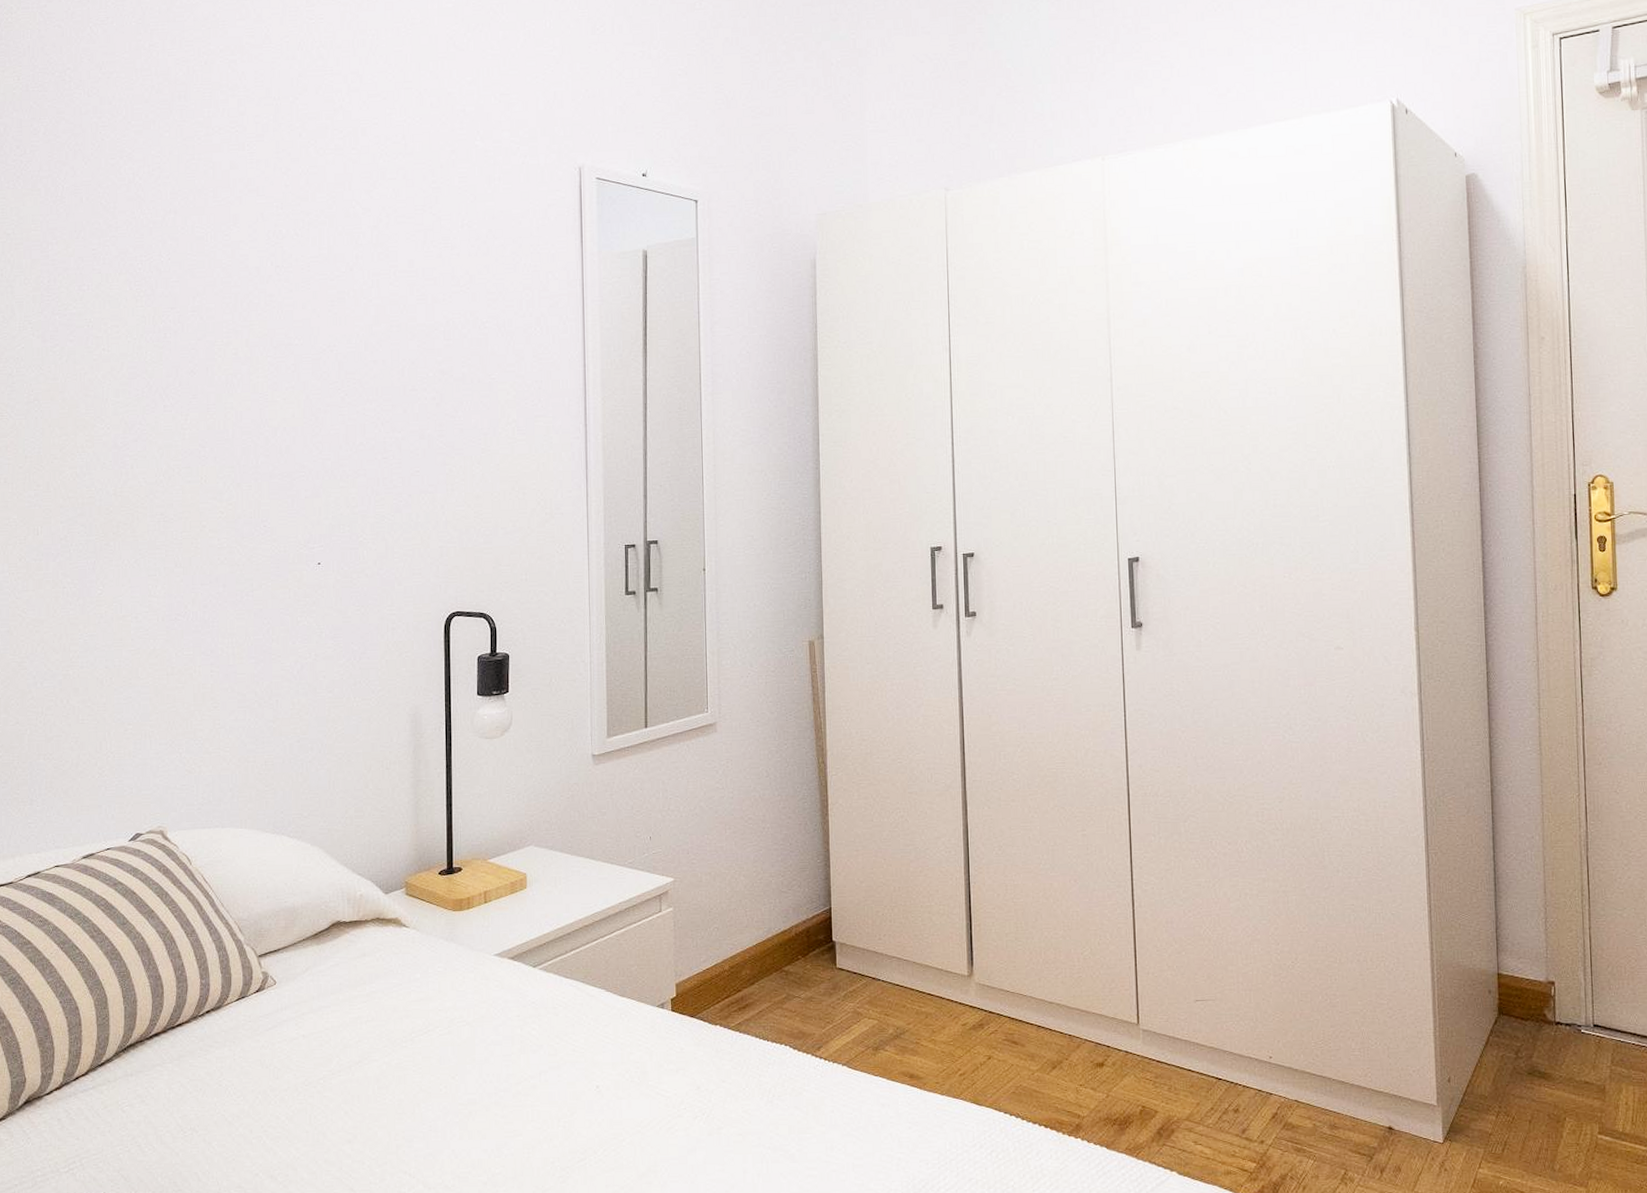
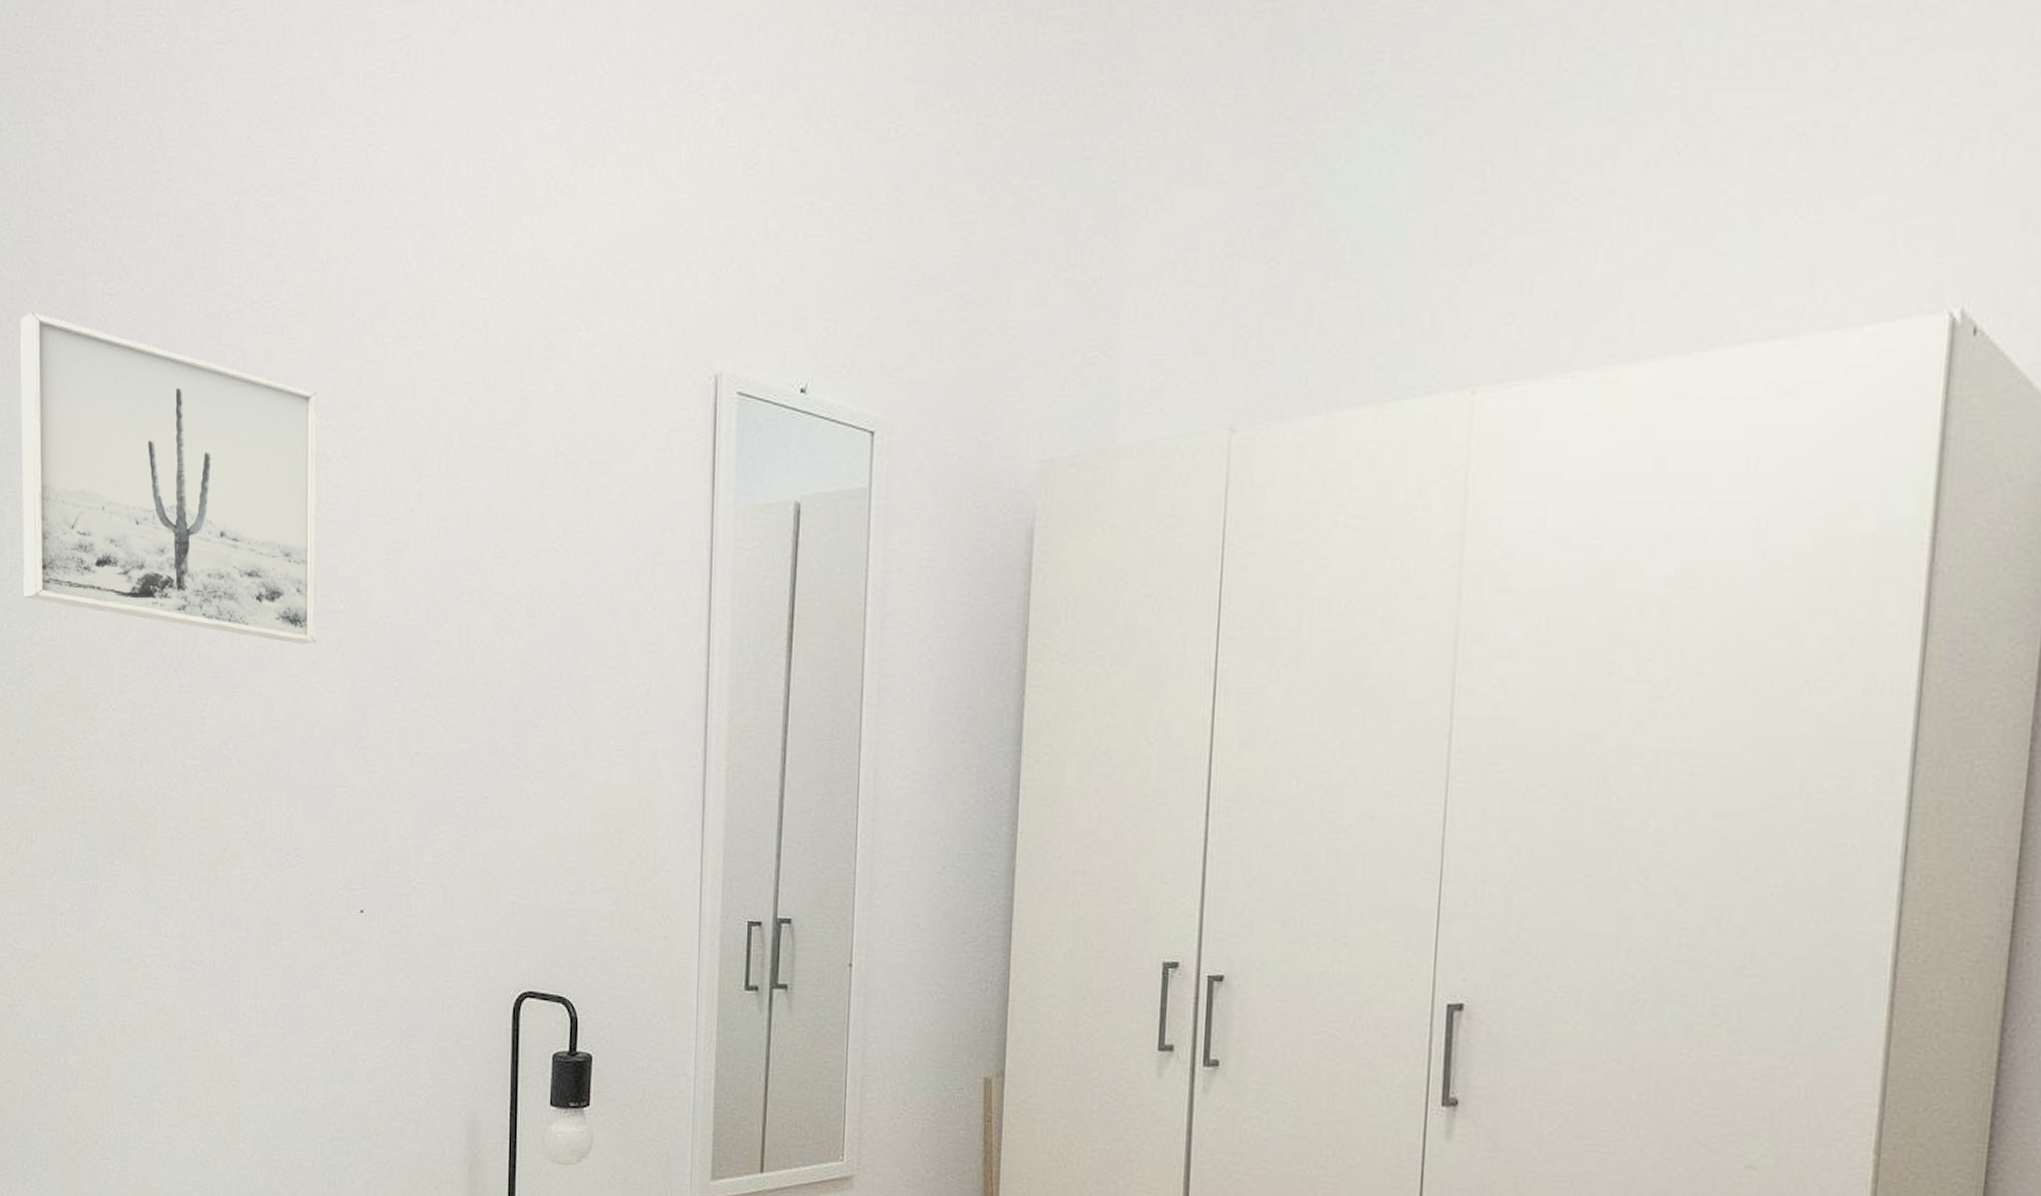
wall art: none [28,140,276,371] -> present [20,311,318,645]

